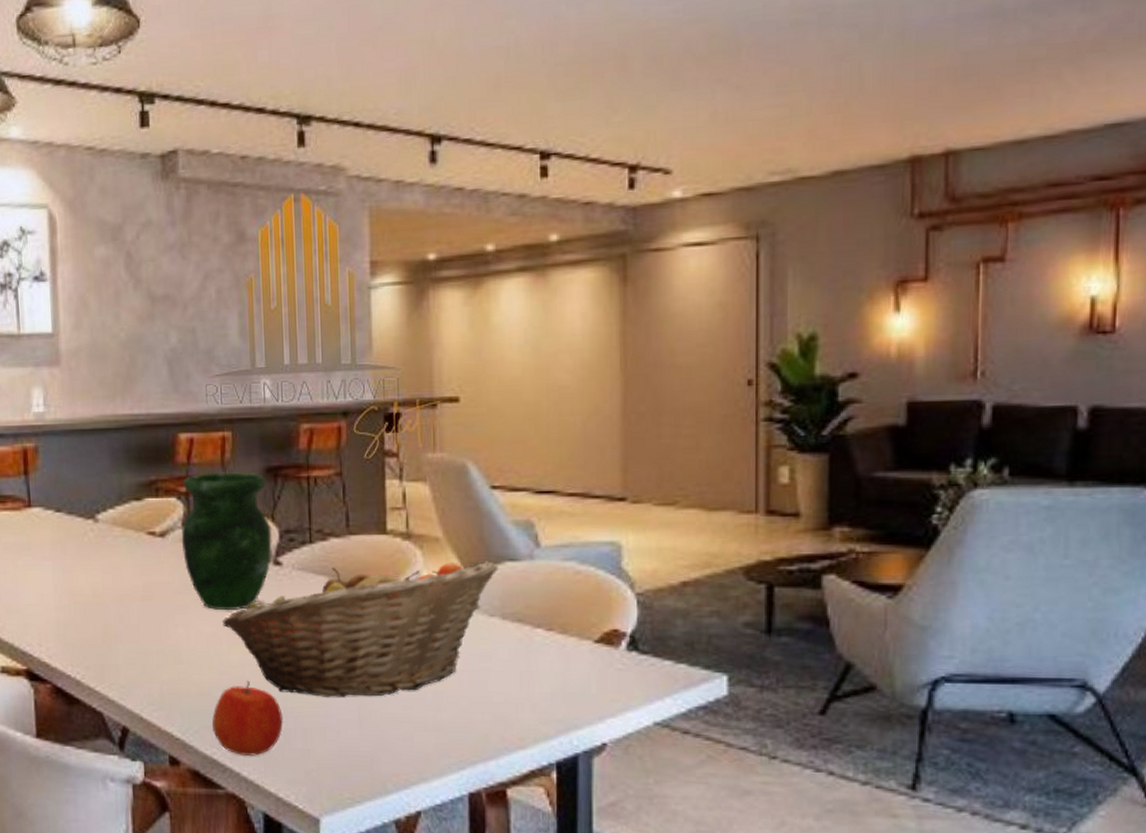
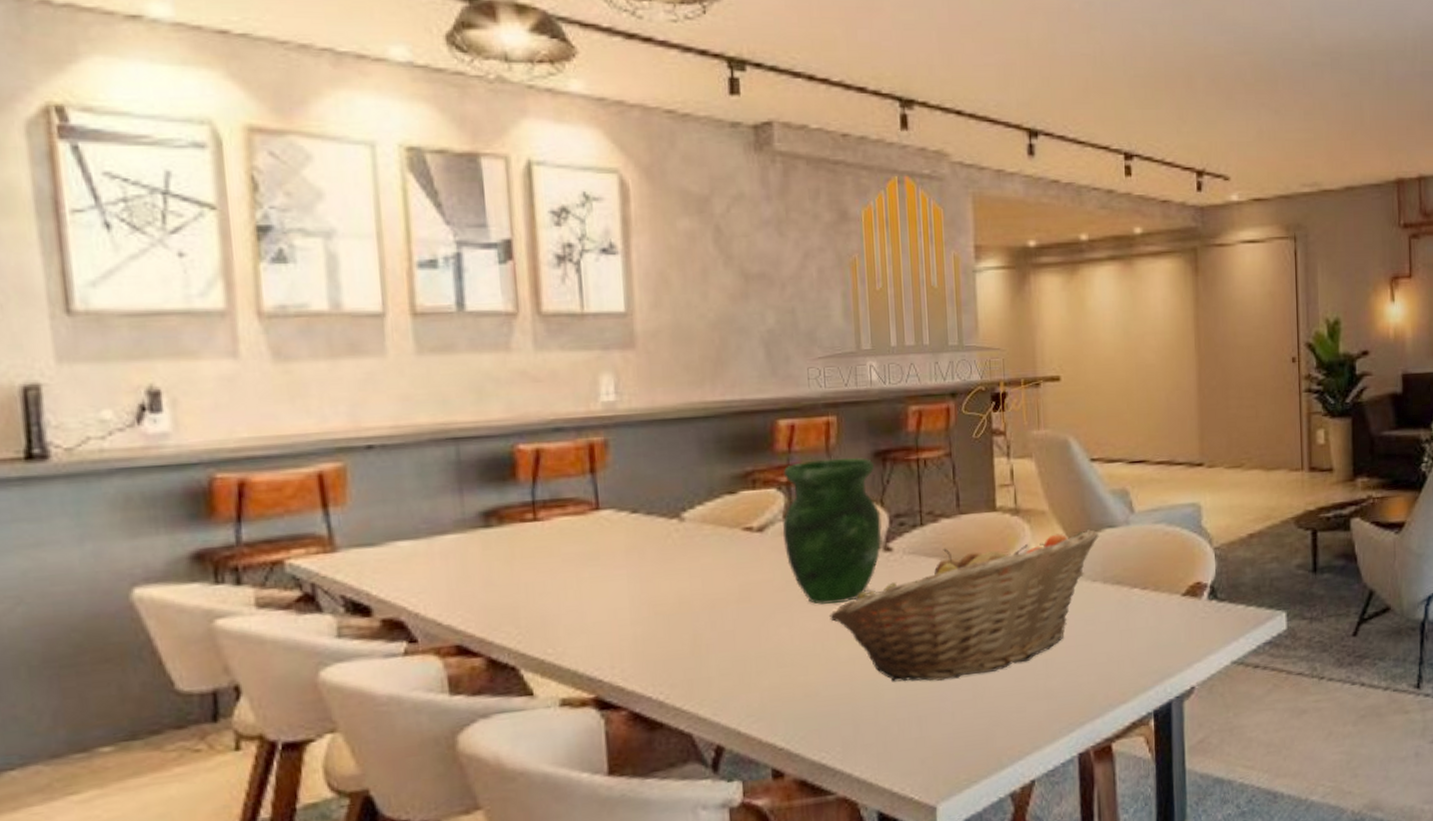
apple: present [212,681,283,756] -> none [820,675,897,755]

